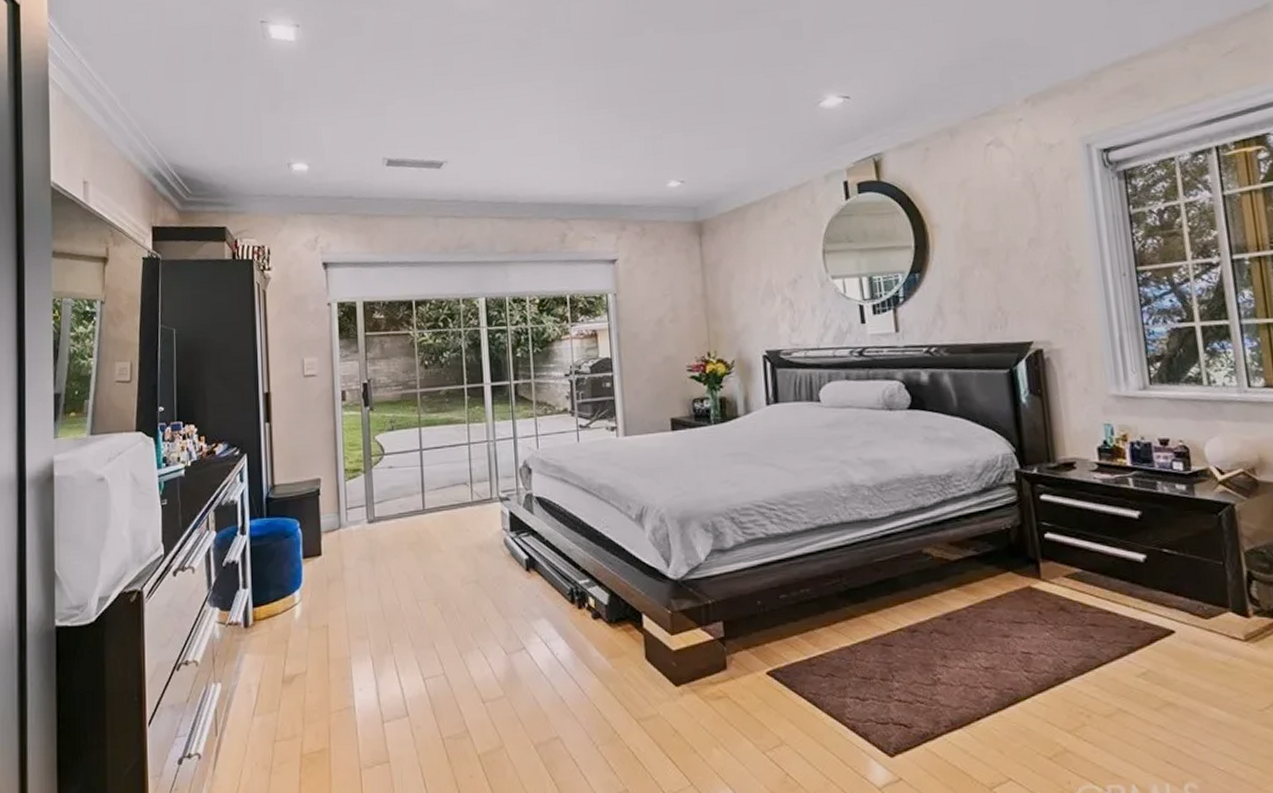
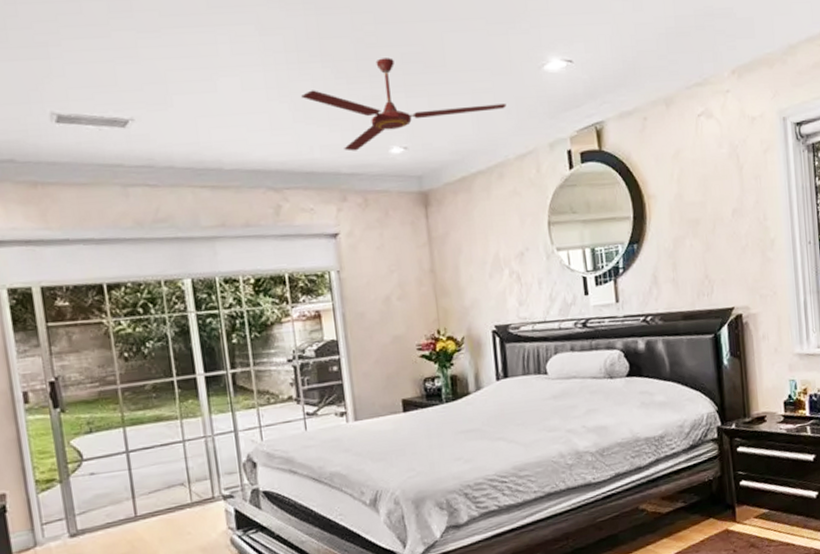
ceiling fan: none [589,101,782,186] -> present [301,58,506,151]

